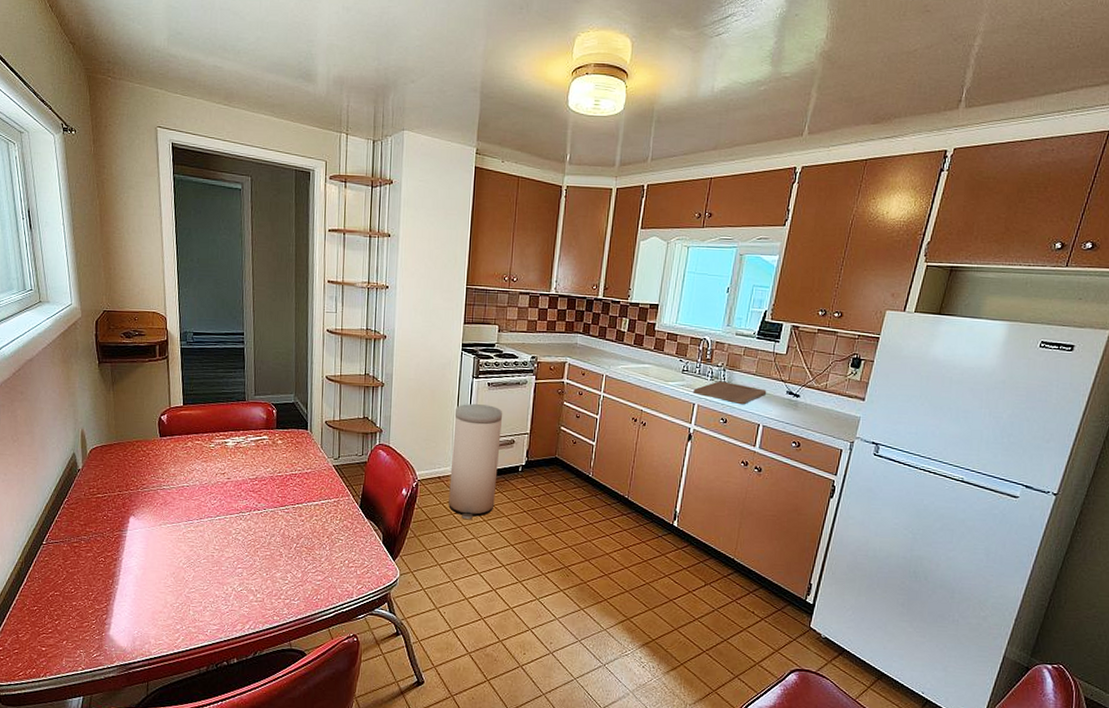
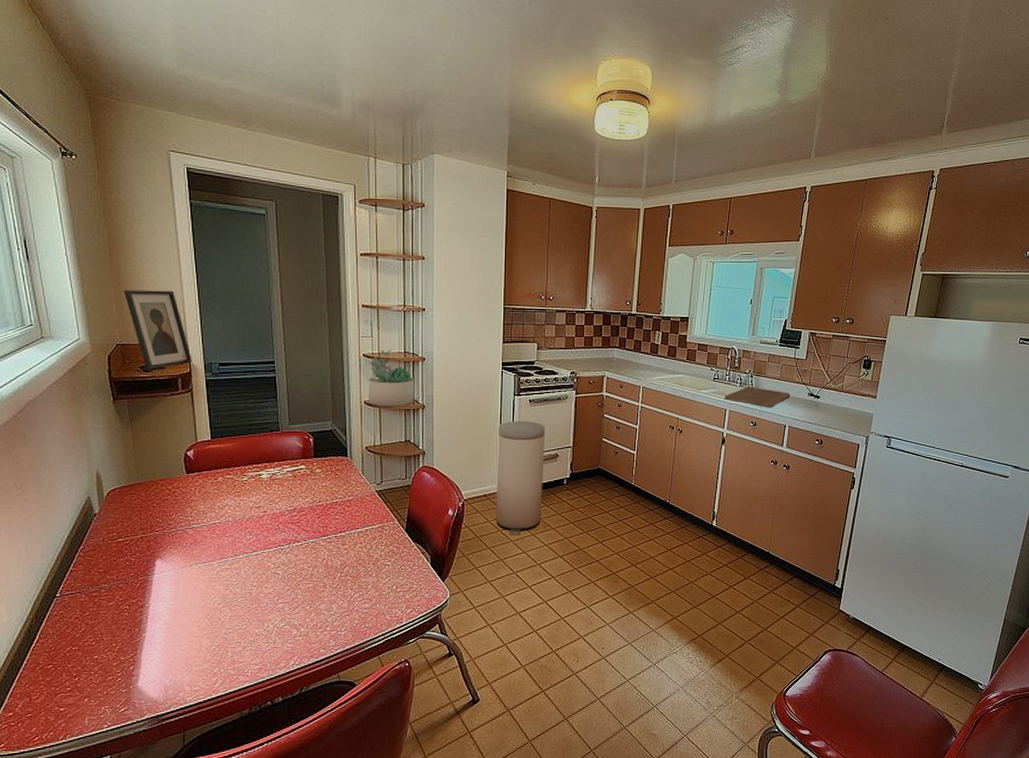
picture frame: none [111,259,169,336] -> present [123,290,192,370]
succulent plant: none [329,325,375,383] -> present [367,349,415,406]

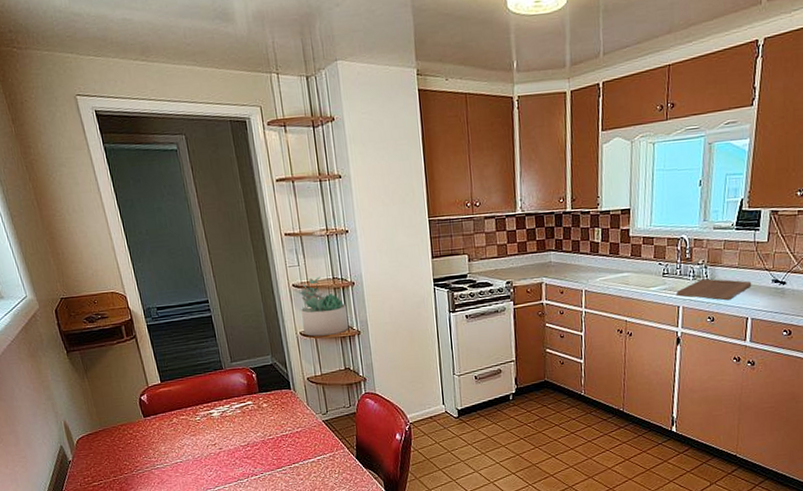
picture frame: present [123,290,192,370] -> none [57,239,132,321]
pedal bin: present [496,421,546,536] -> none [436,338,491,456]

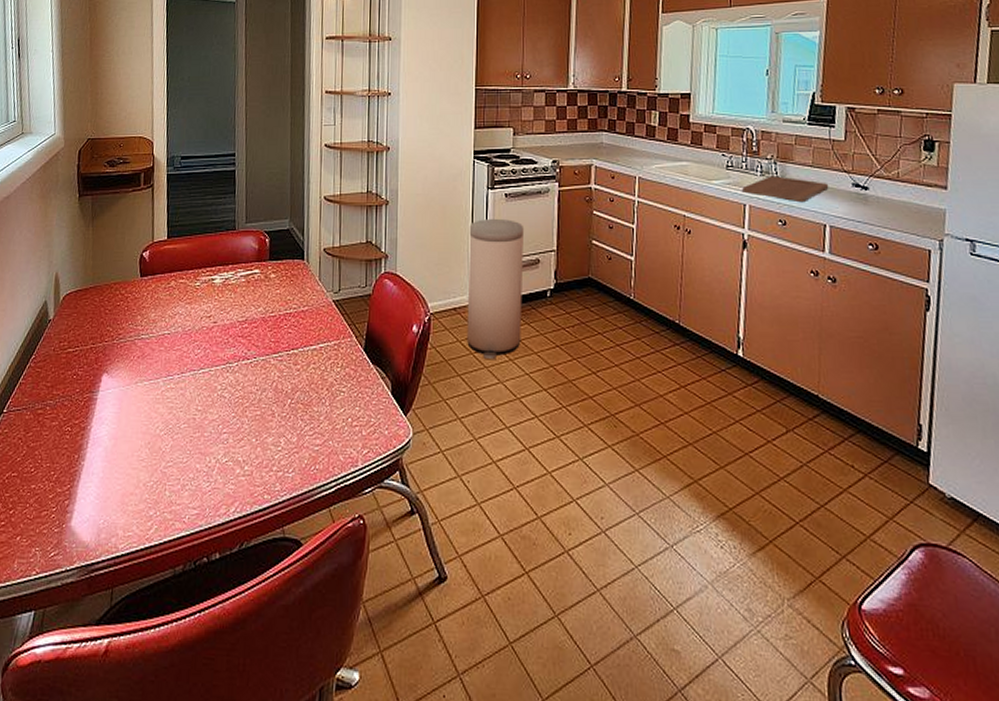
succulent plant: present [299,276,349,337] -> none [328,138,378,202]
pedal bin: none [436,338,491,456] -> present [467,219,525,360]

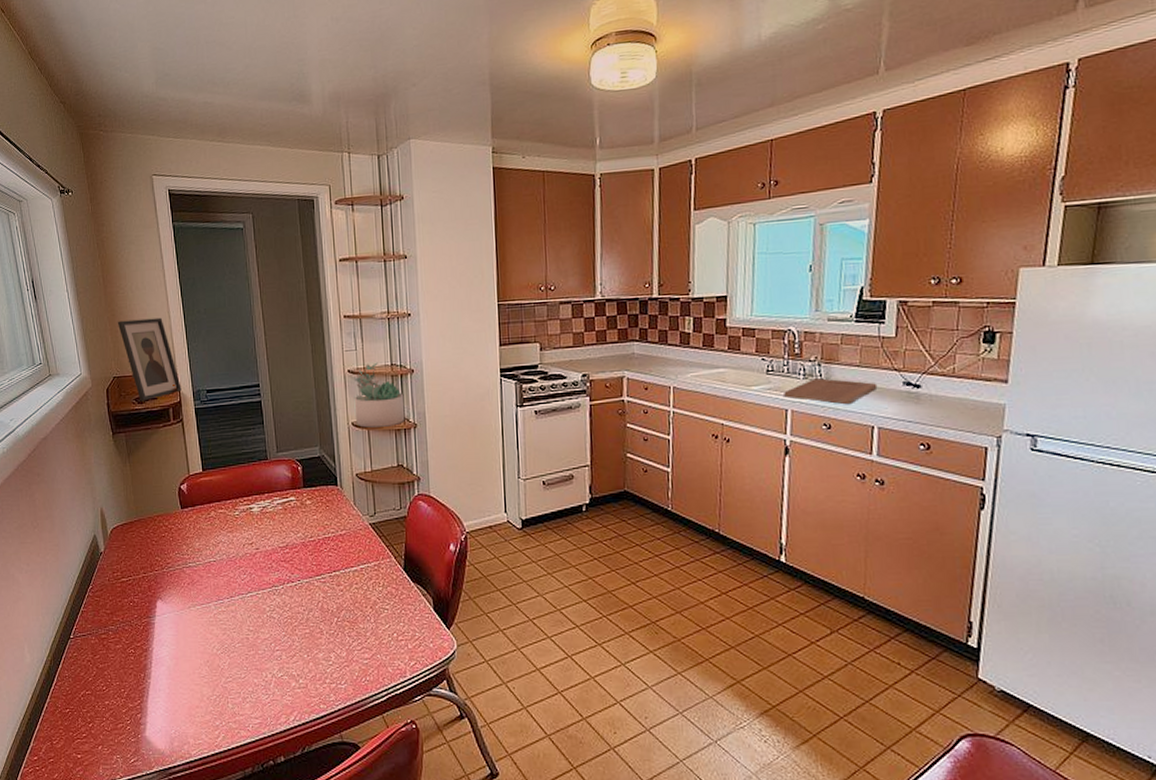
picture frame: none [99,82,156,165] -> present [117,317,182,402]
succulent plant: none [328,138,378,202] -> present [354,362,405,428]
pedal bin: present [467,219,525,360] -> none [500,436,559,575]

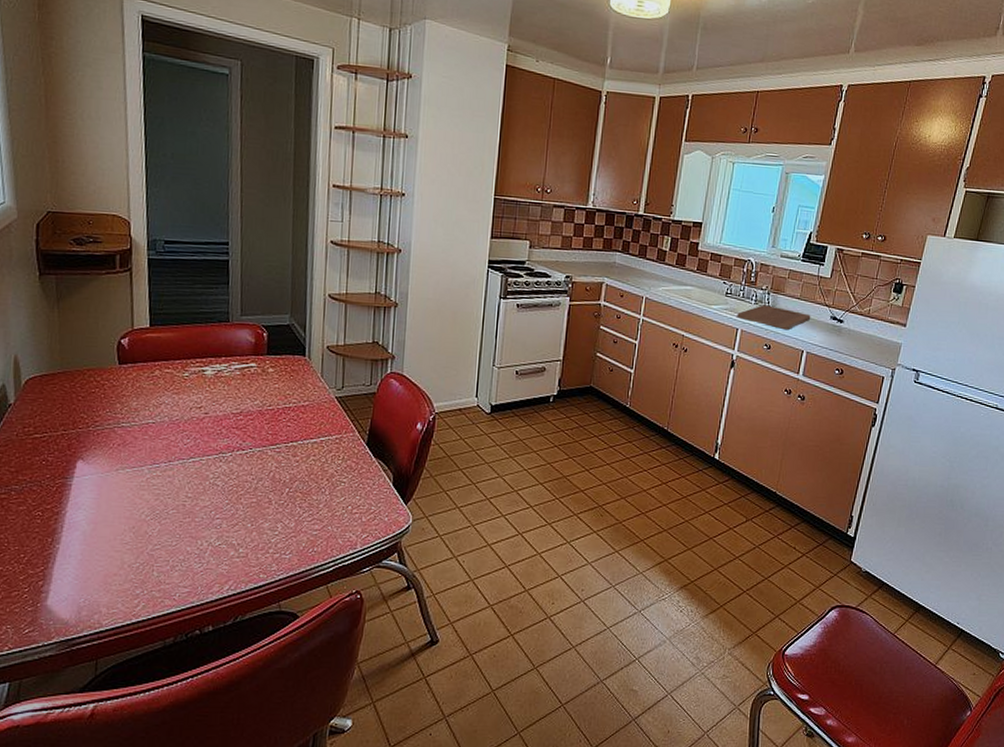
picture frame: present [117,317,182,402] -> none [59,150,134,243]
succulent plant: present [354,362,405,428] -> none [333,237,388,303]

